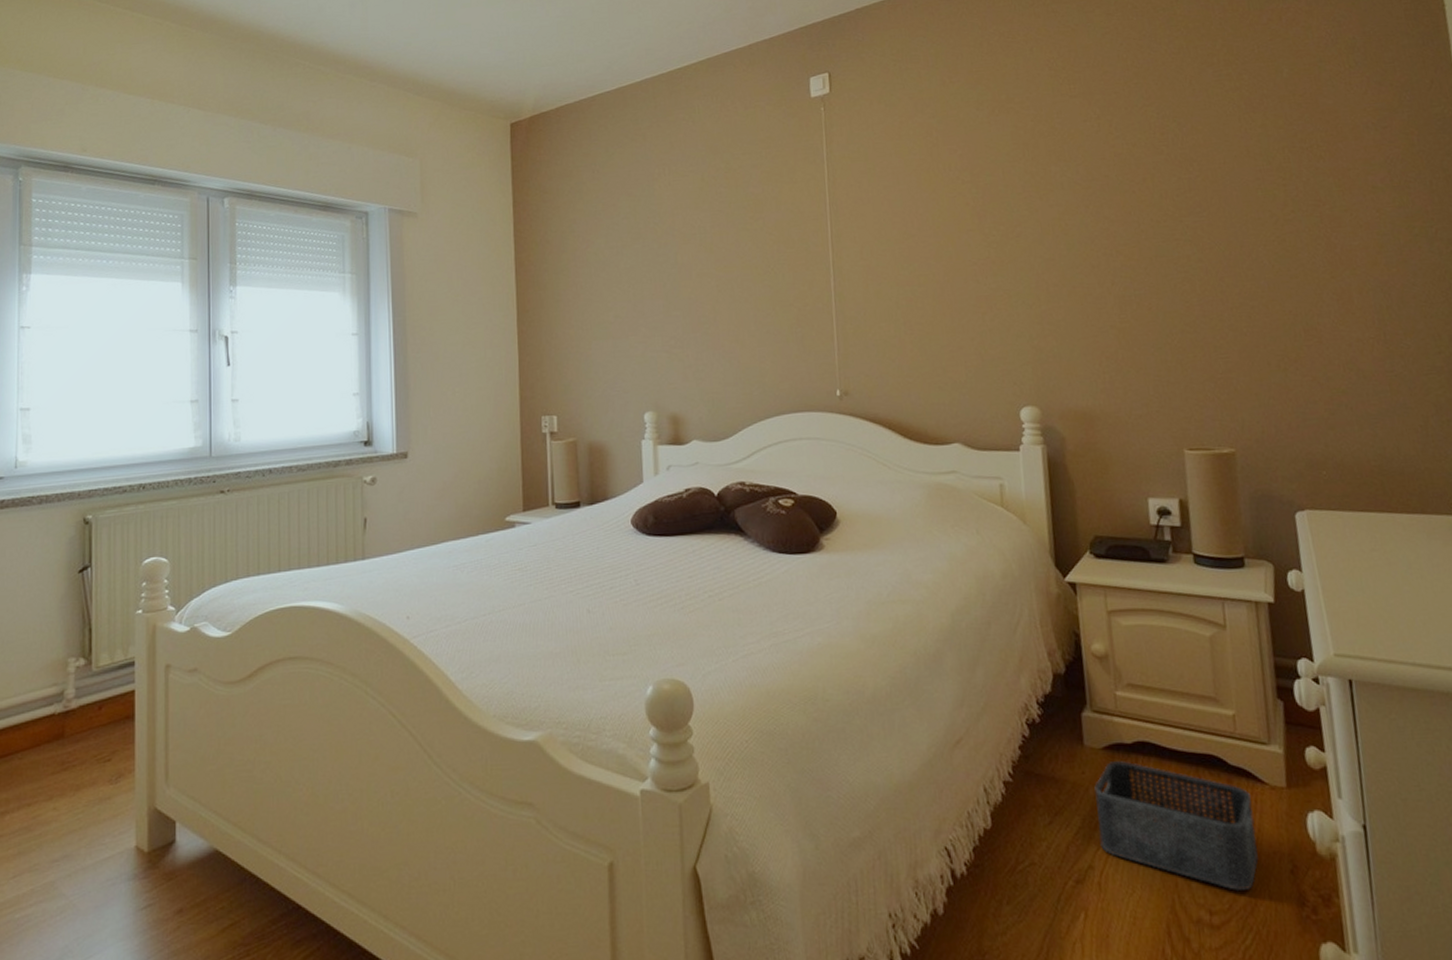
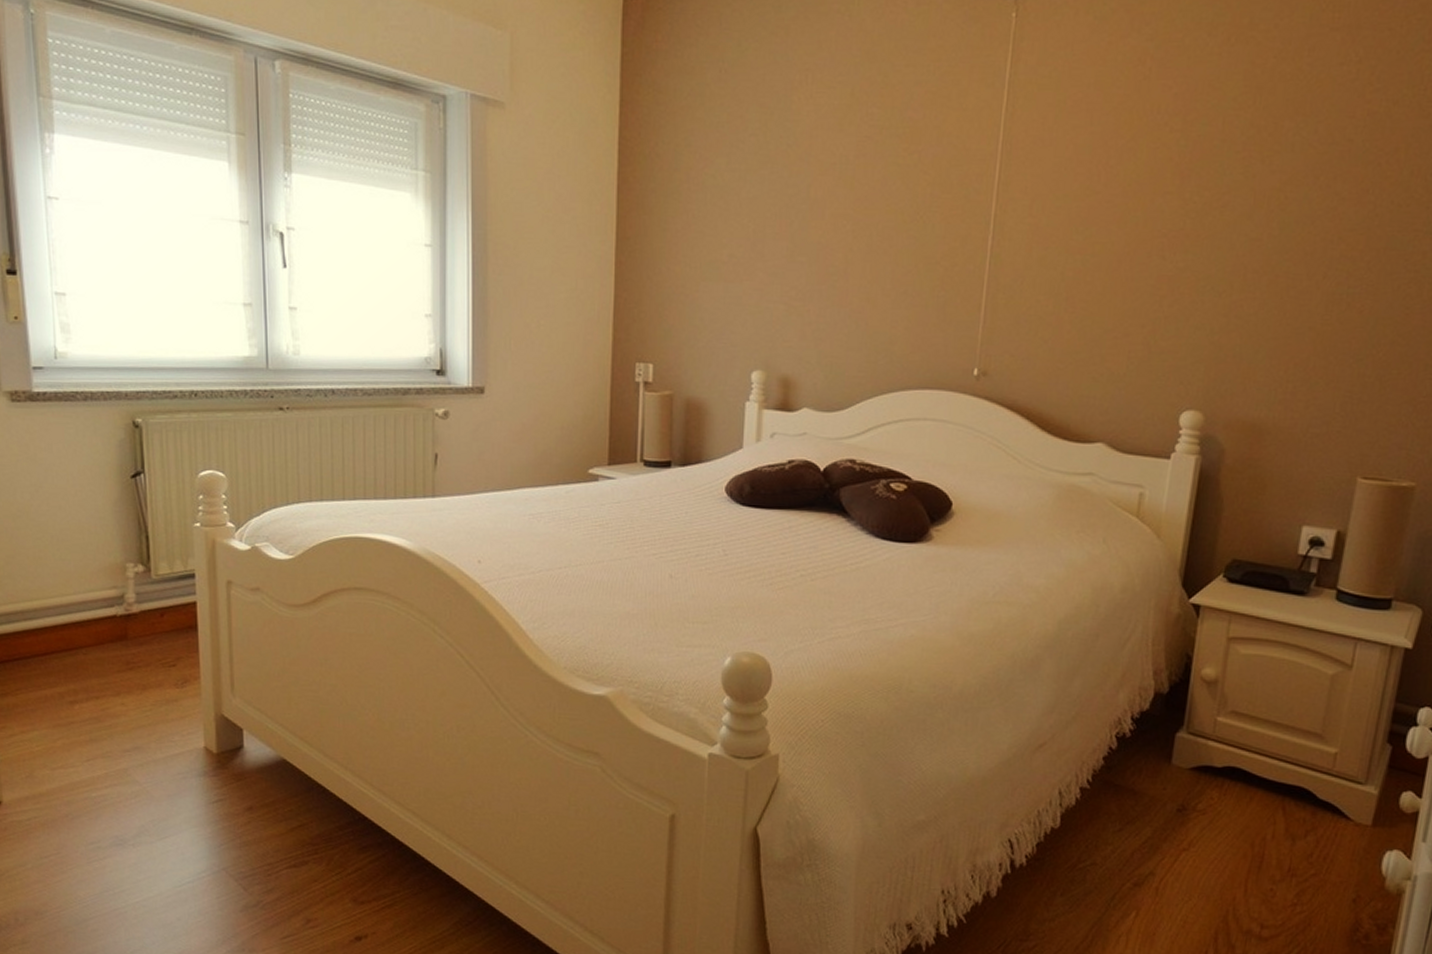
storage bin: present [1094,761,1258,890] -> none [1166,782,1332,911]

